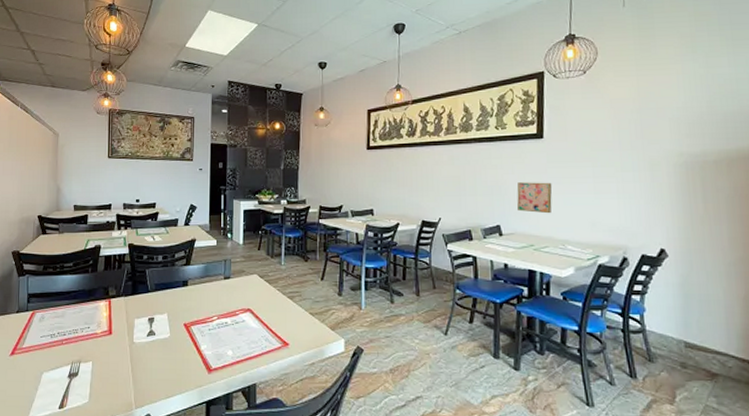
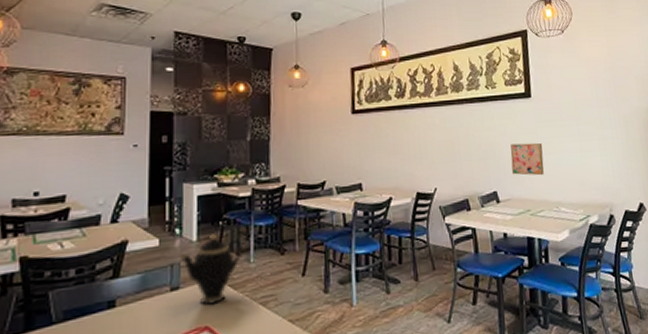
teapot: none [230,240,277,294] -> present [179,234,244,306]

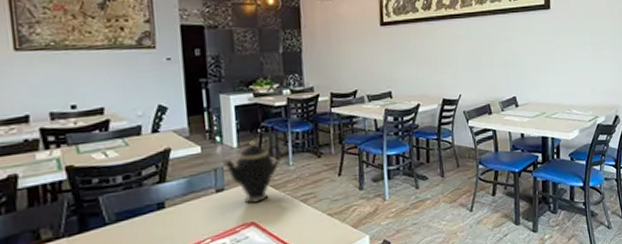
wall art: present [510,142,544,176] -> none [529,51,560,82]

